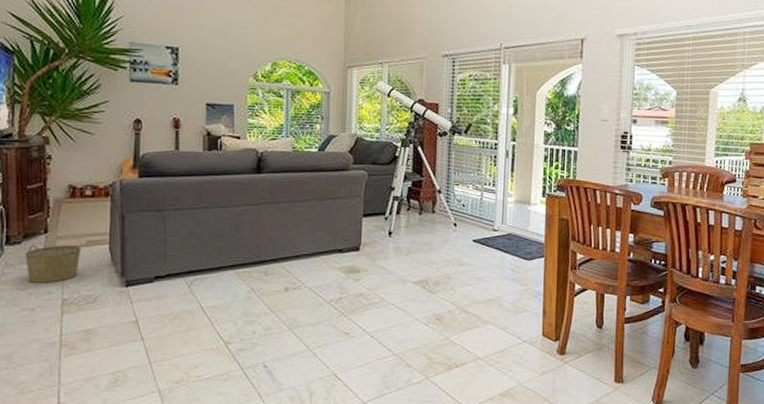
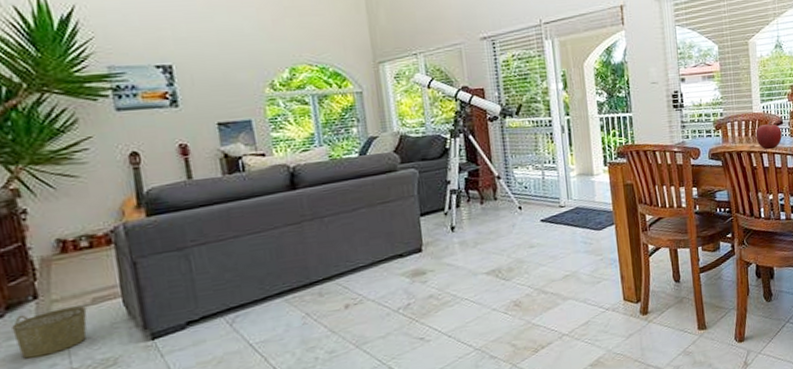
fruit: none [704,177,734,207] -> present [755,121,783,150]

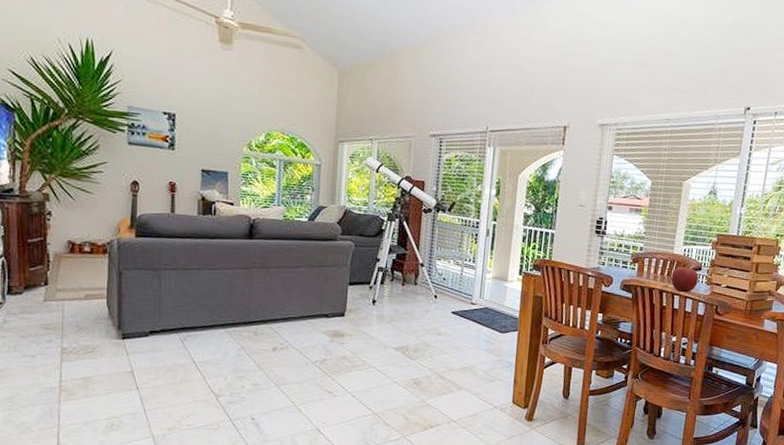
basket: present [12,305,87,359] -> none [26,295,80,333]

